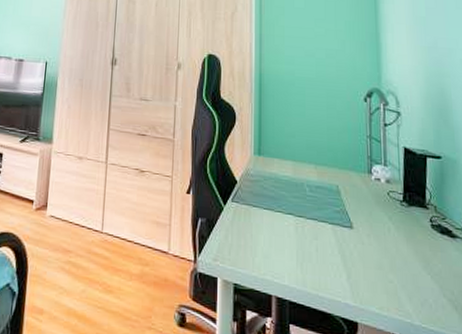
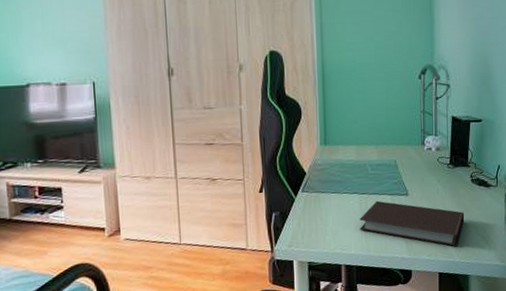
notebook: none [295,227,425,306] -> present [359,200,465,247]

